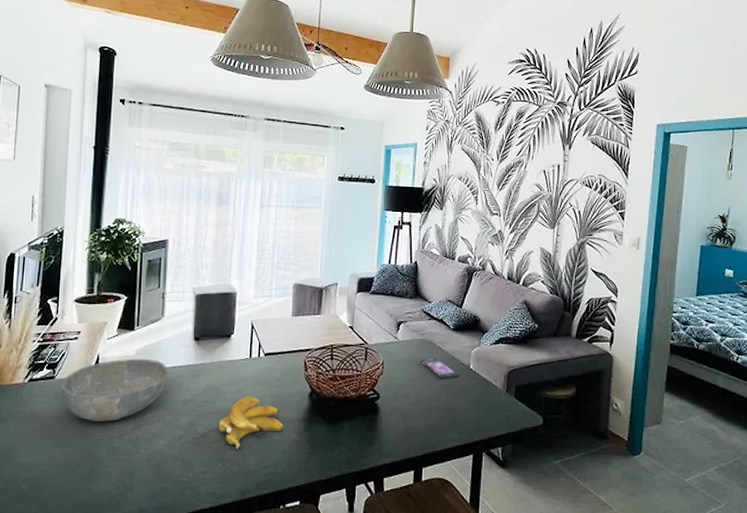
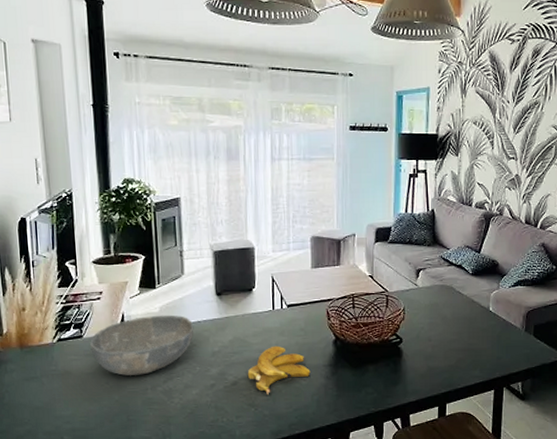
smartphone: present [420,358,459,380] -> none [440,302,479,322]

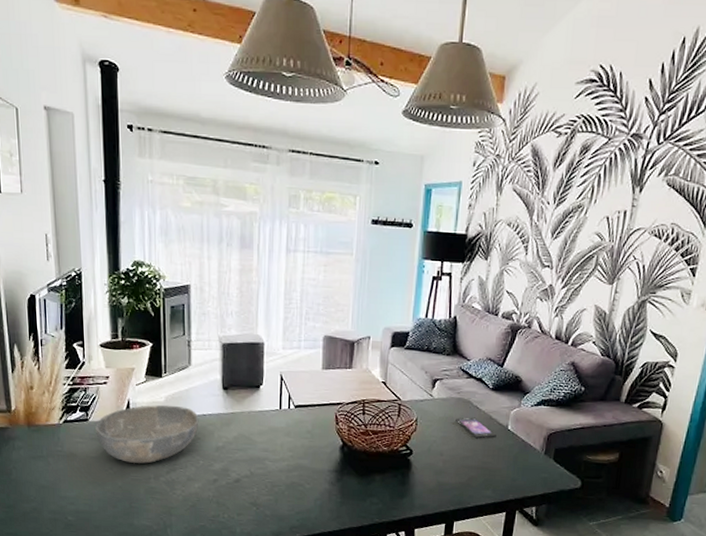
banana: present [247,345,311,395] -> none [250,446,315,496]
smartphone: none [440,302,479,322] -> present [456,417,496,439]

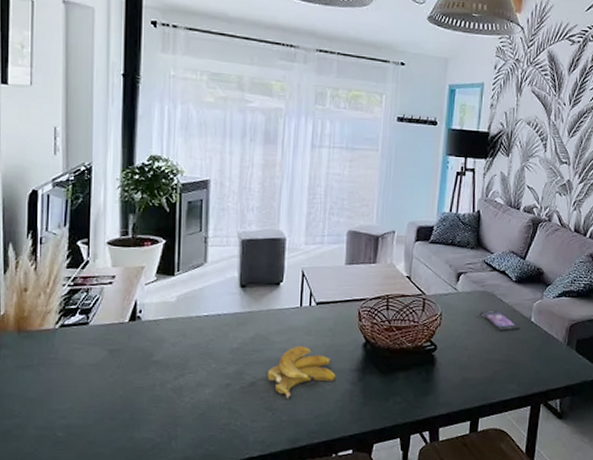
bowl: present [95,404,199,464] -> none [96,305,213,369]
banana: none [250,446,315,496] -> present [267,345,336,399]

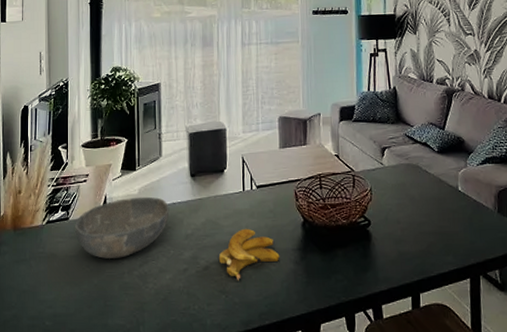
bowl: none [96,305,213,369] -> present [75,196,170,259]
smartphone: present [480,310,520,332] -> none [408,181,449,203]

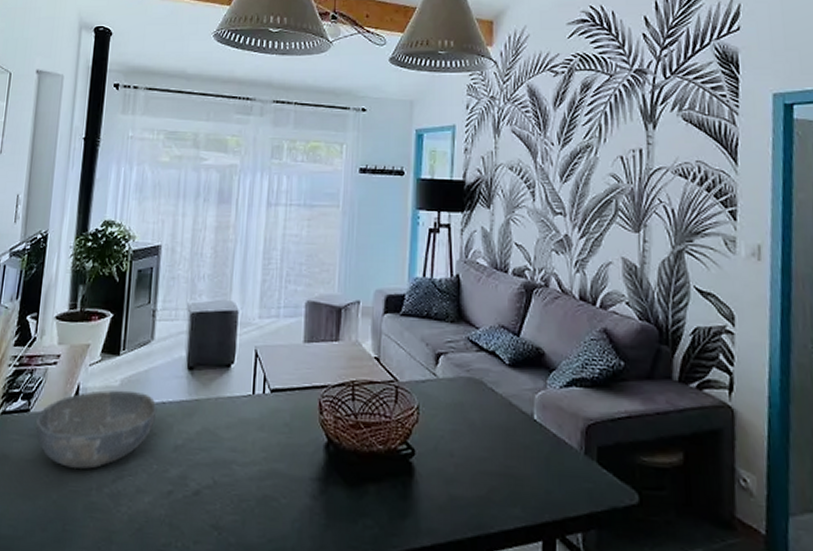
banana: present [218,228,280,281] -> none [213,444,293,515]

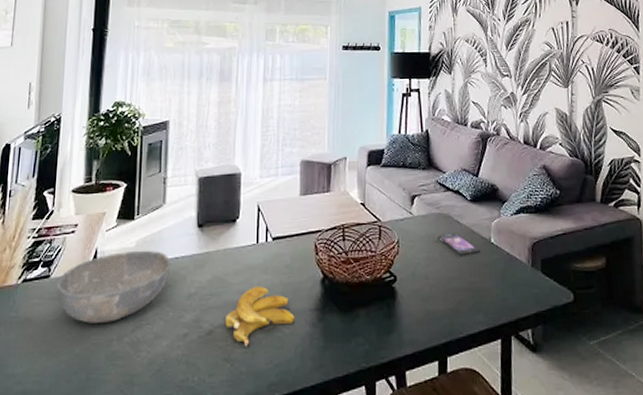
banana: none [213,444,293,515] -> present [224,286,295,347]
smartphone: none [467,403,520,433] -> present [438,233,480,256]

